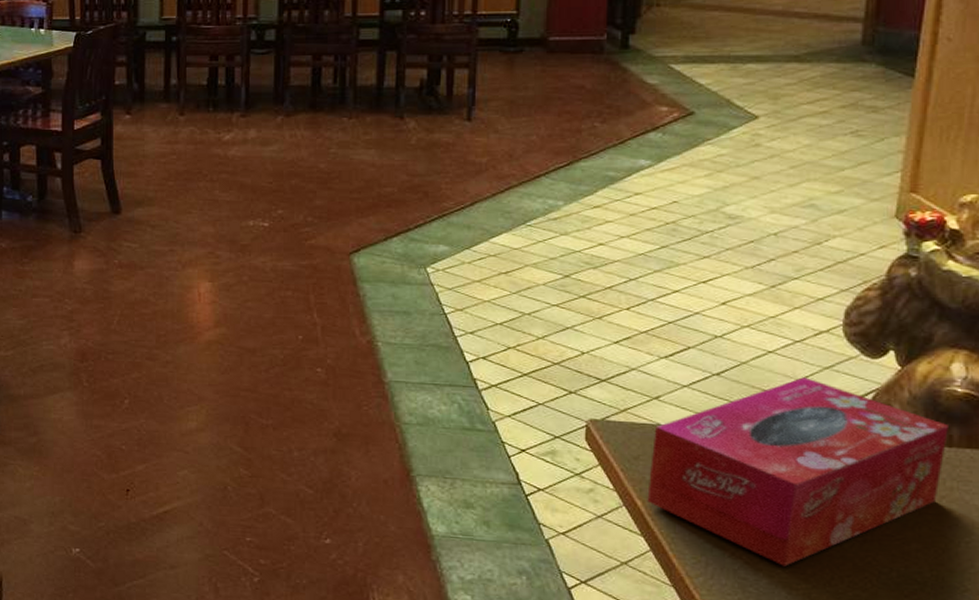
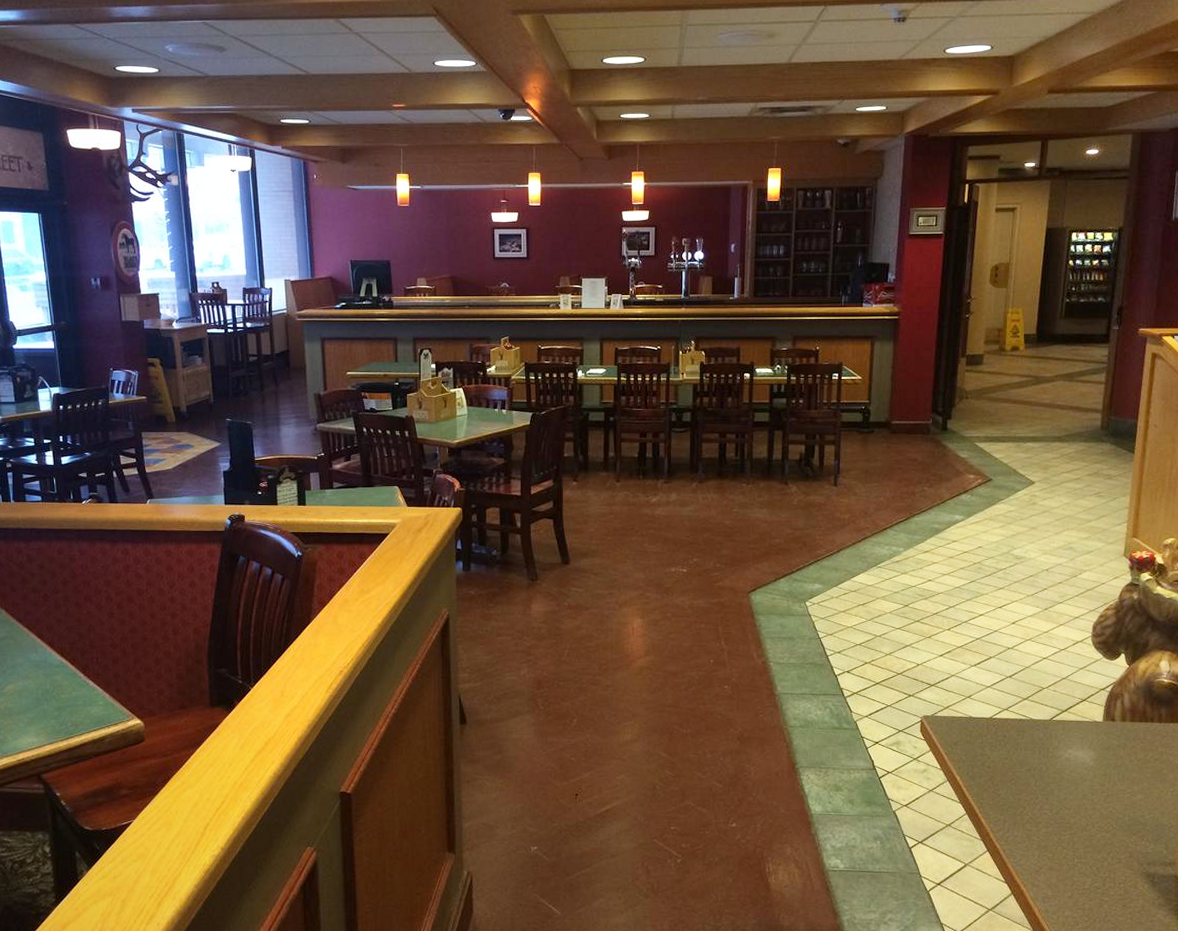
tissue box: present [647,377,948,567] -> none [963,676,1159,819]

